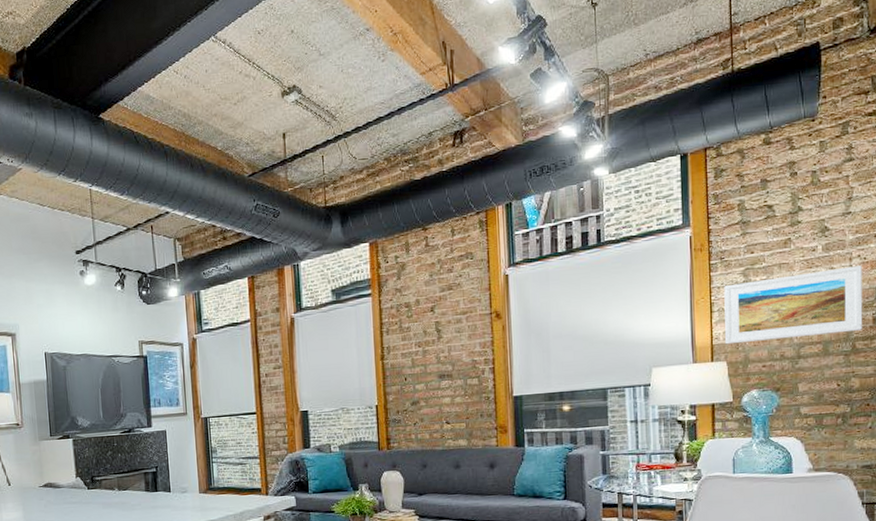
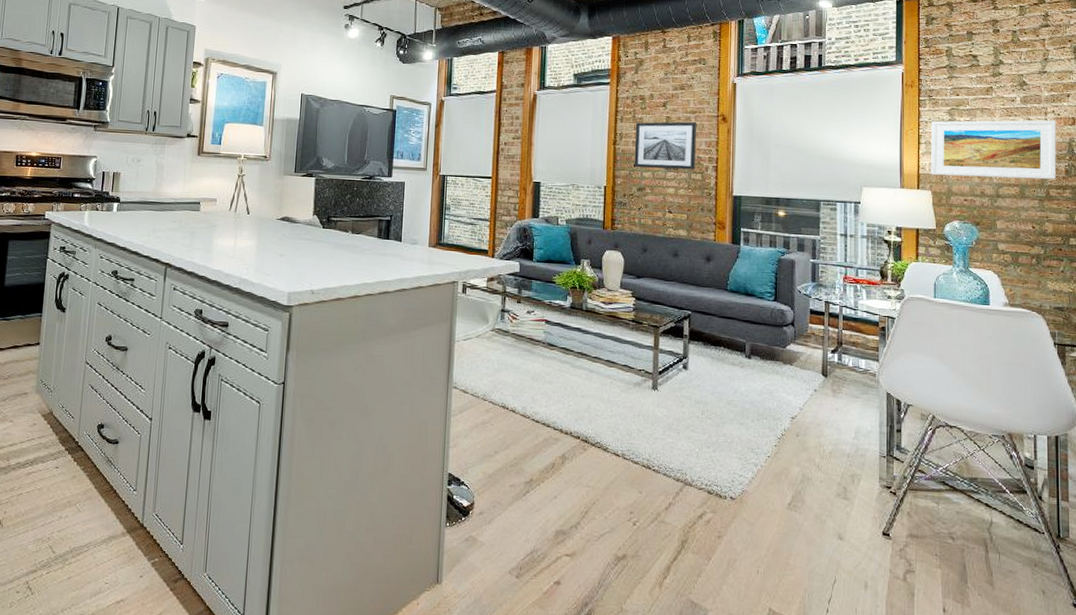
wall art: none [403,323,471,381] -> present [634,121,697,170]

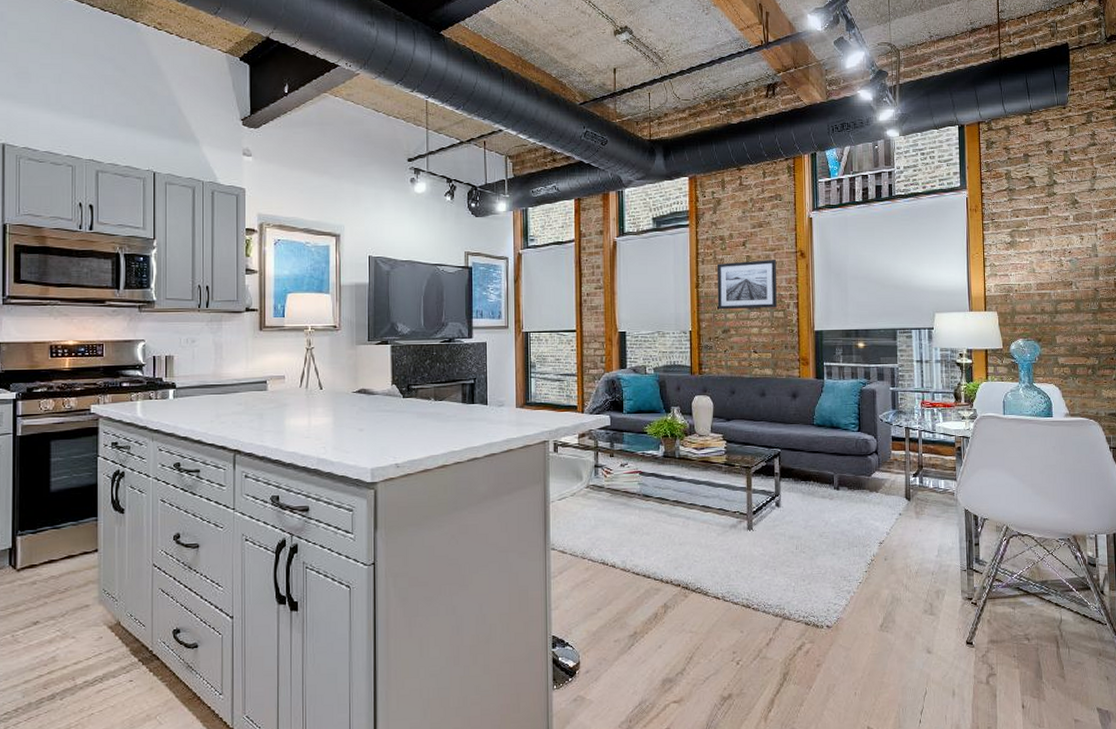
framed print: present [930,120,1057,180] -> none [995,236,1107,297]

